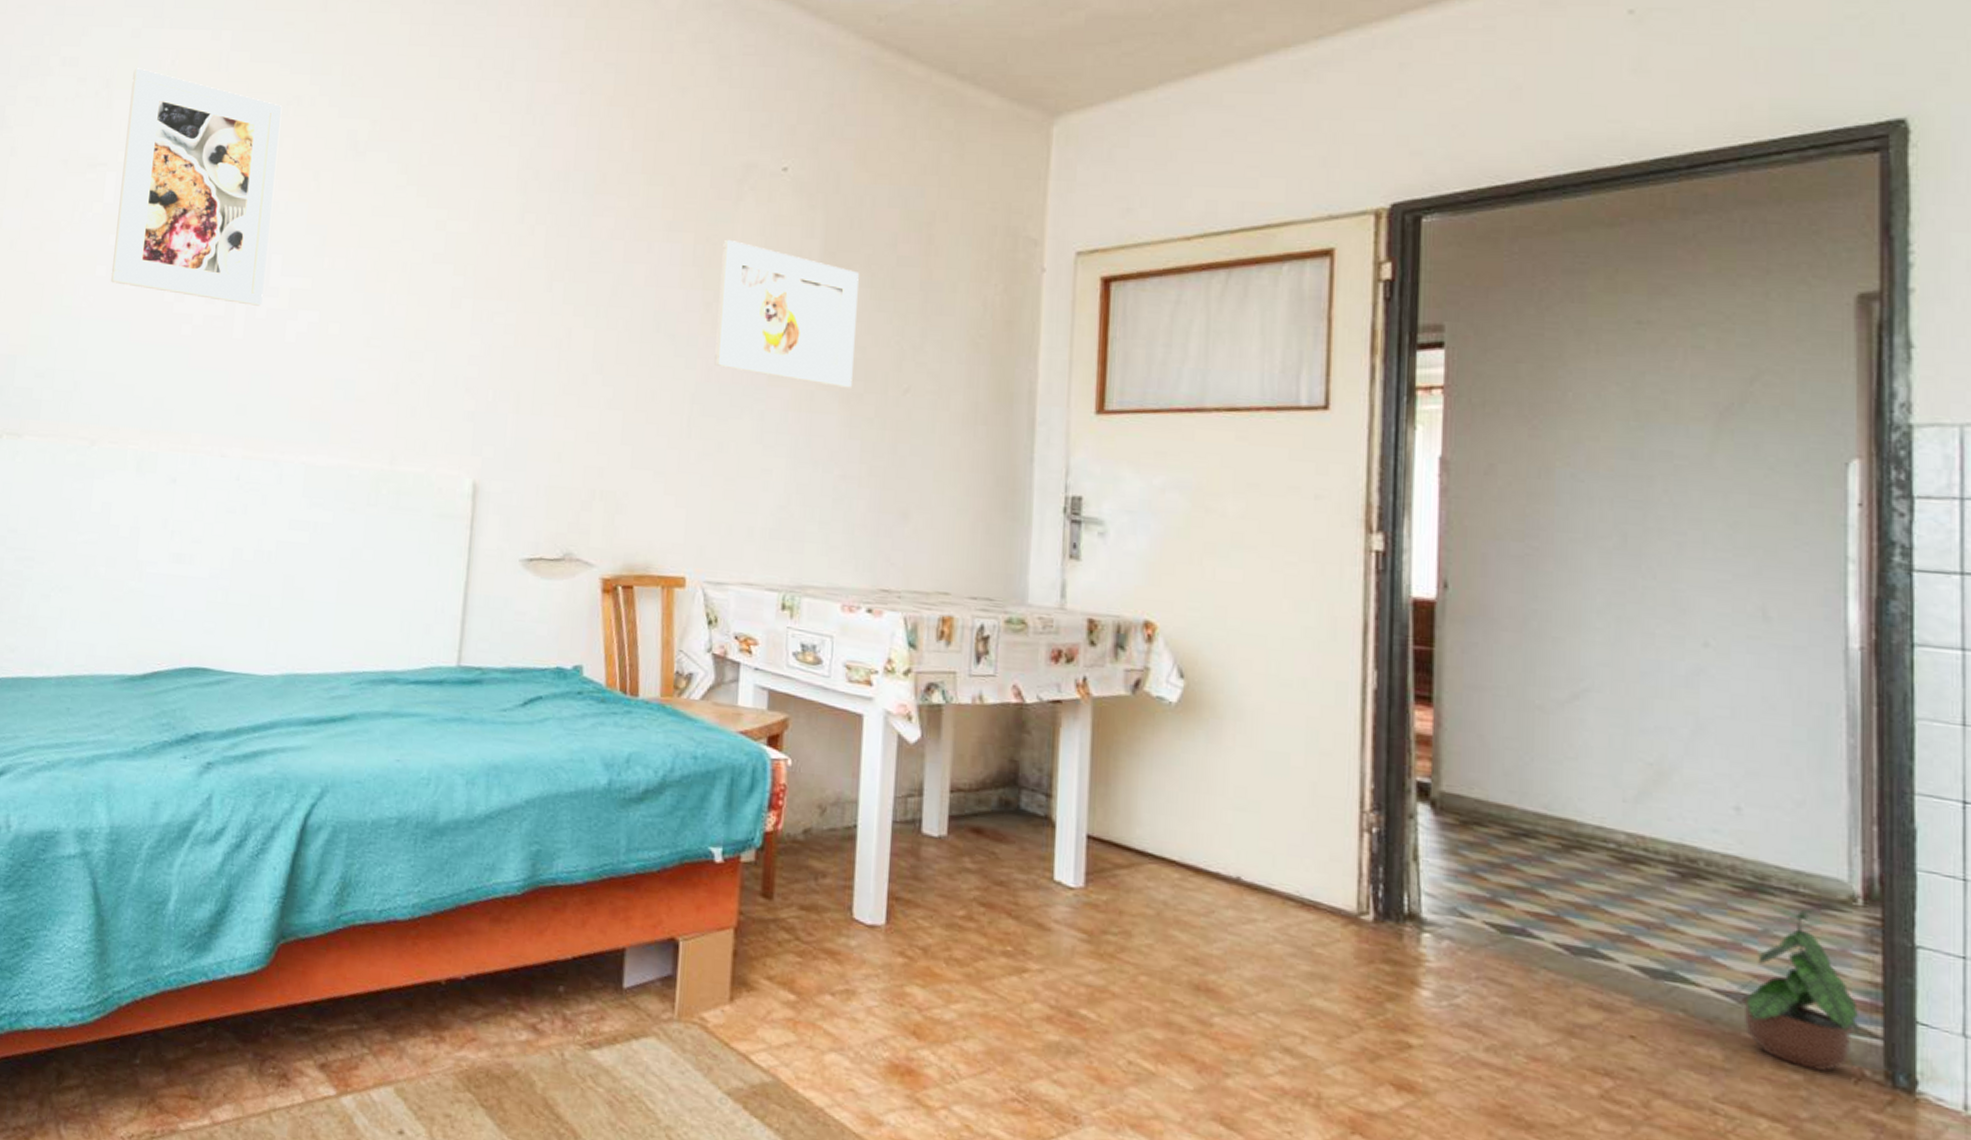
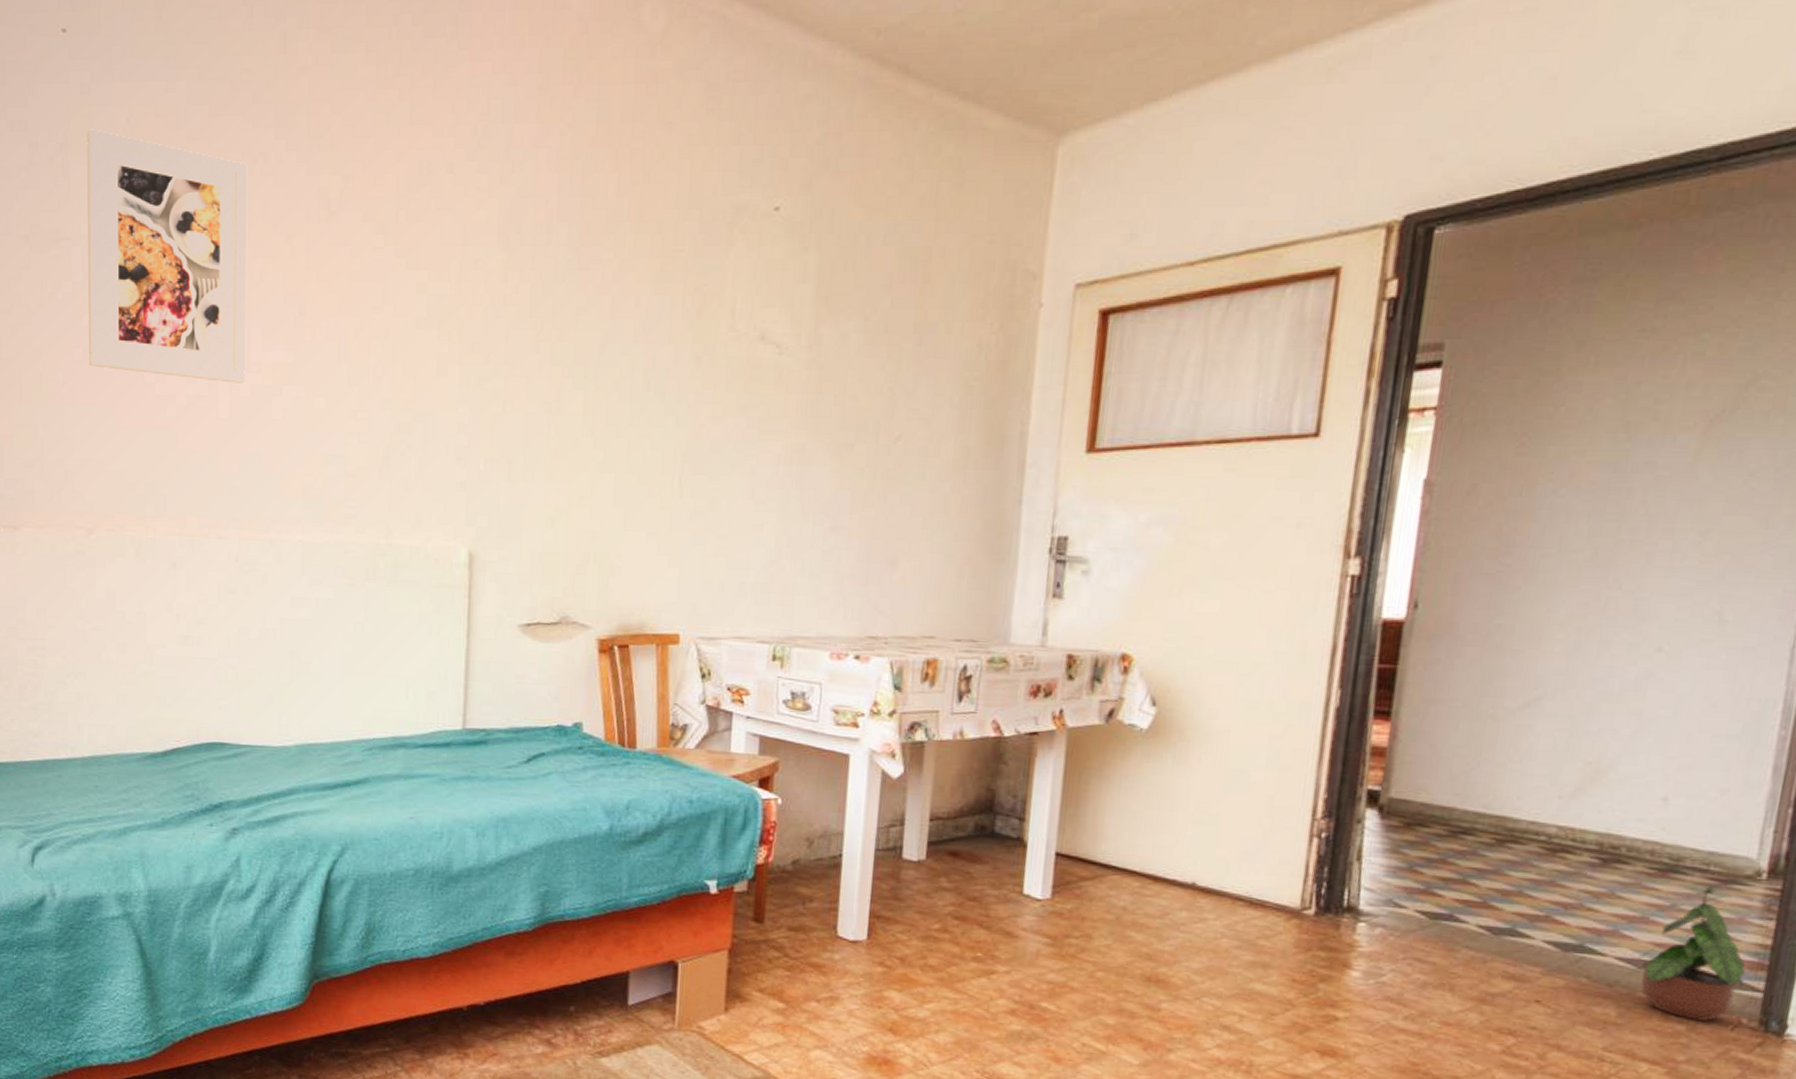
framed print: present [714,239,859,388] -> none [705,288,852,439]

